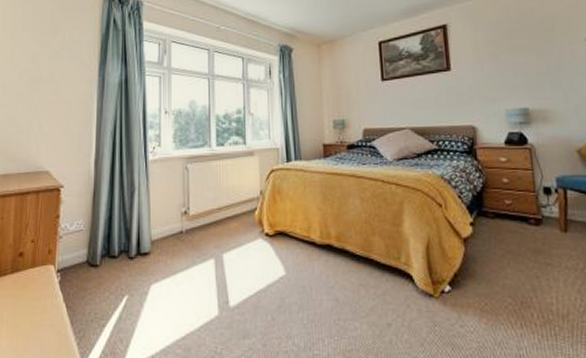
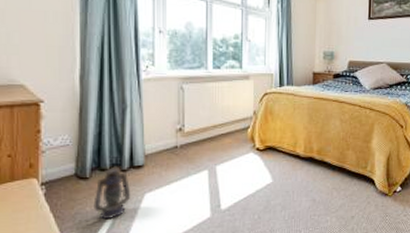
lantern: none [102,254,138,312] -> present [93,167,131,219]

